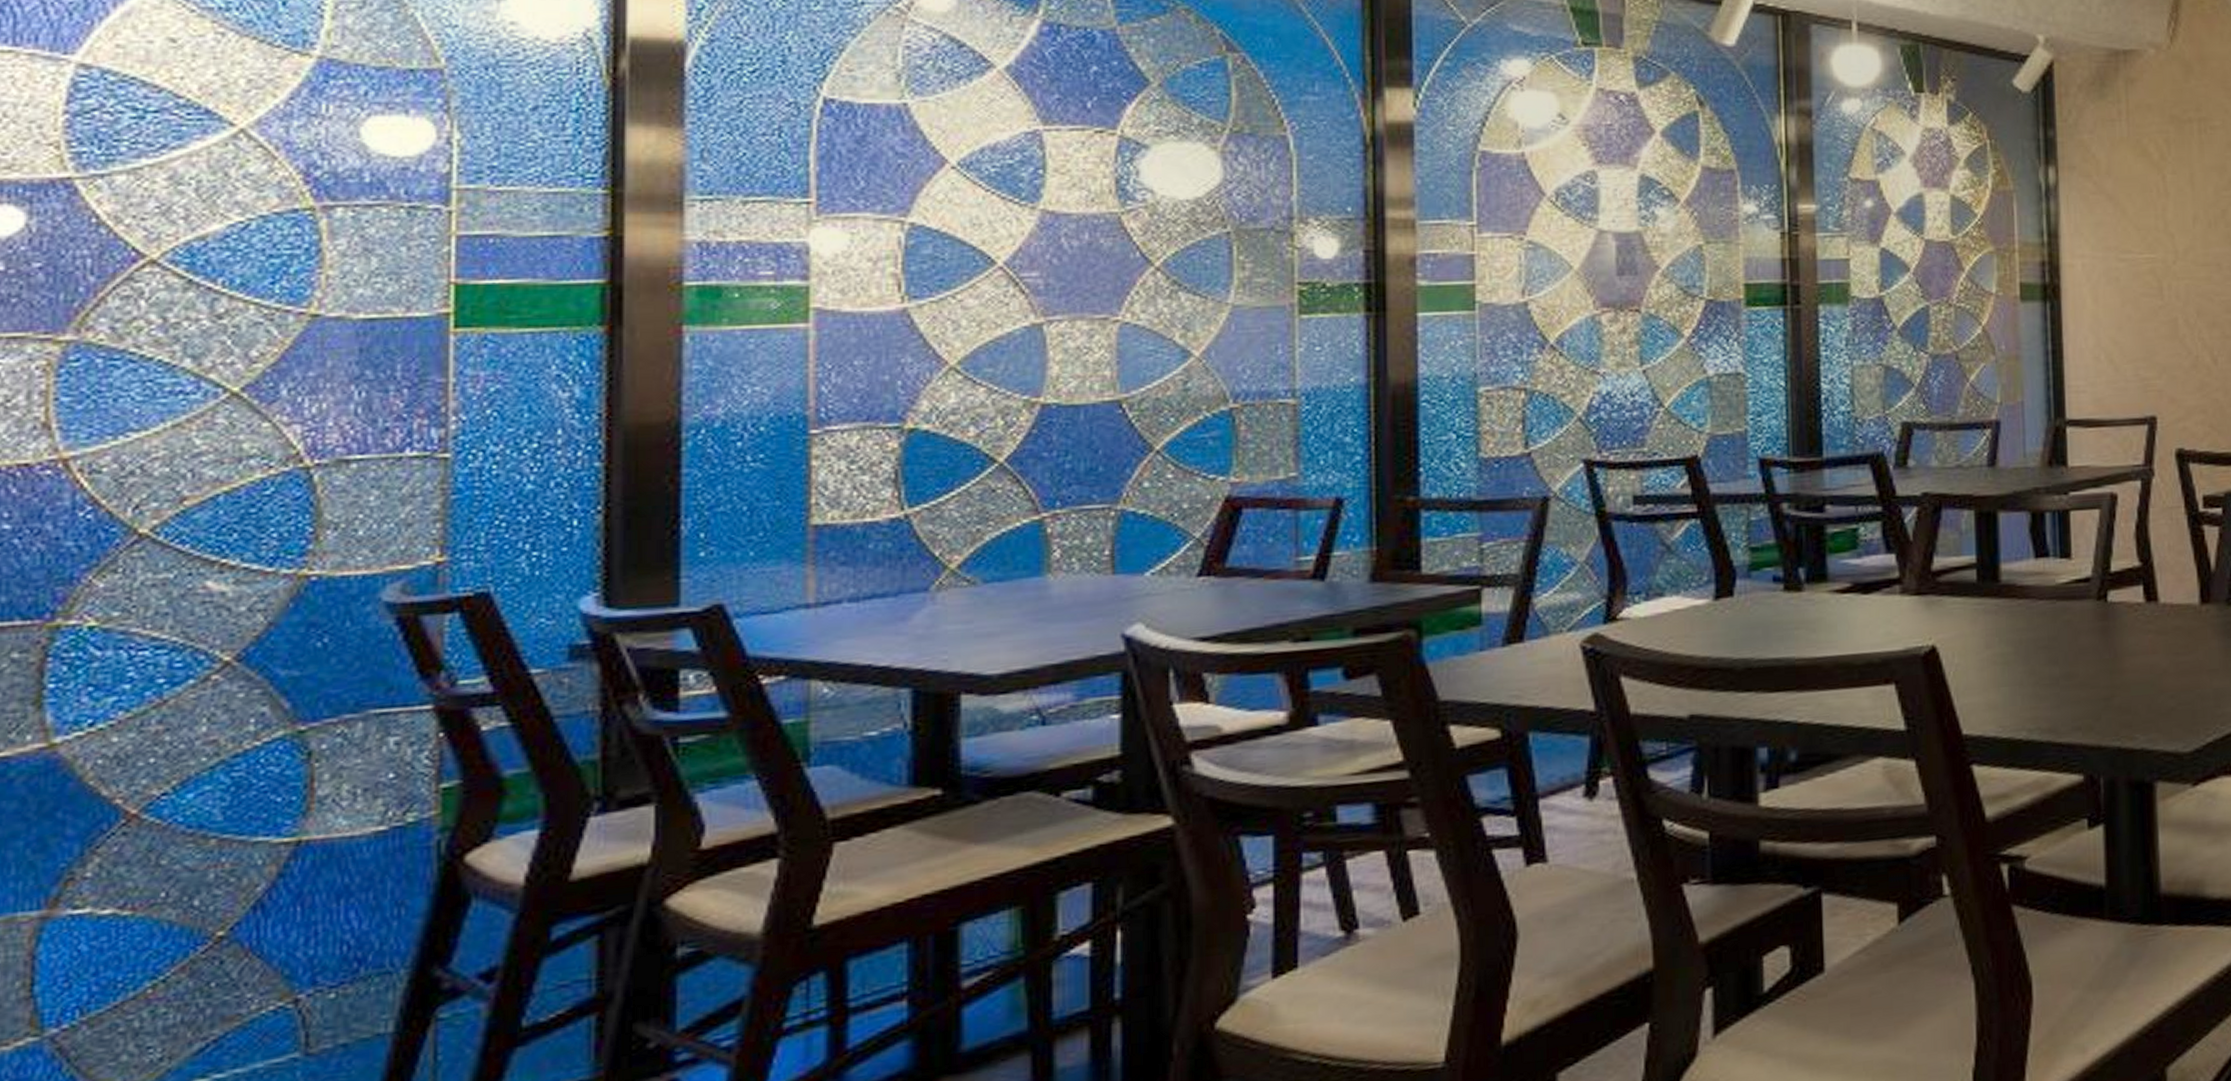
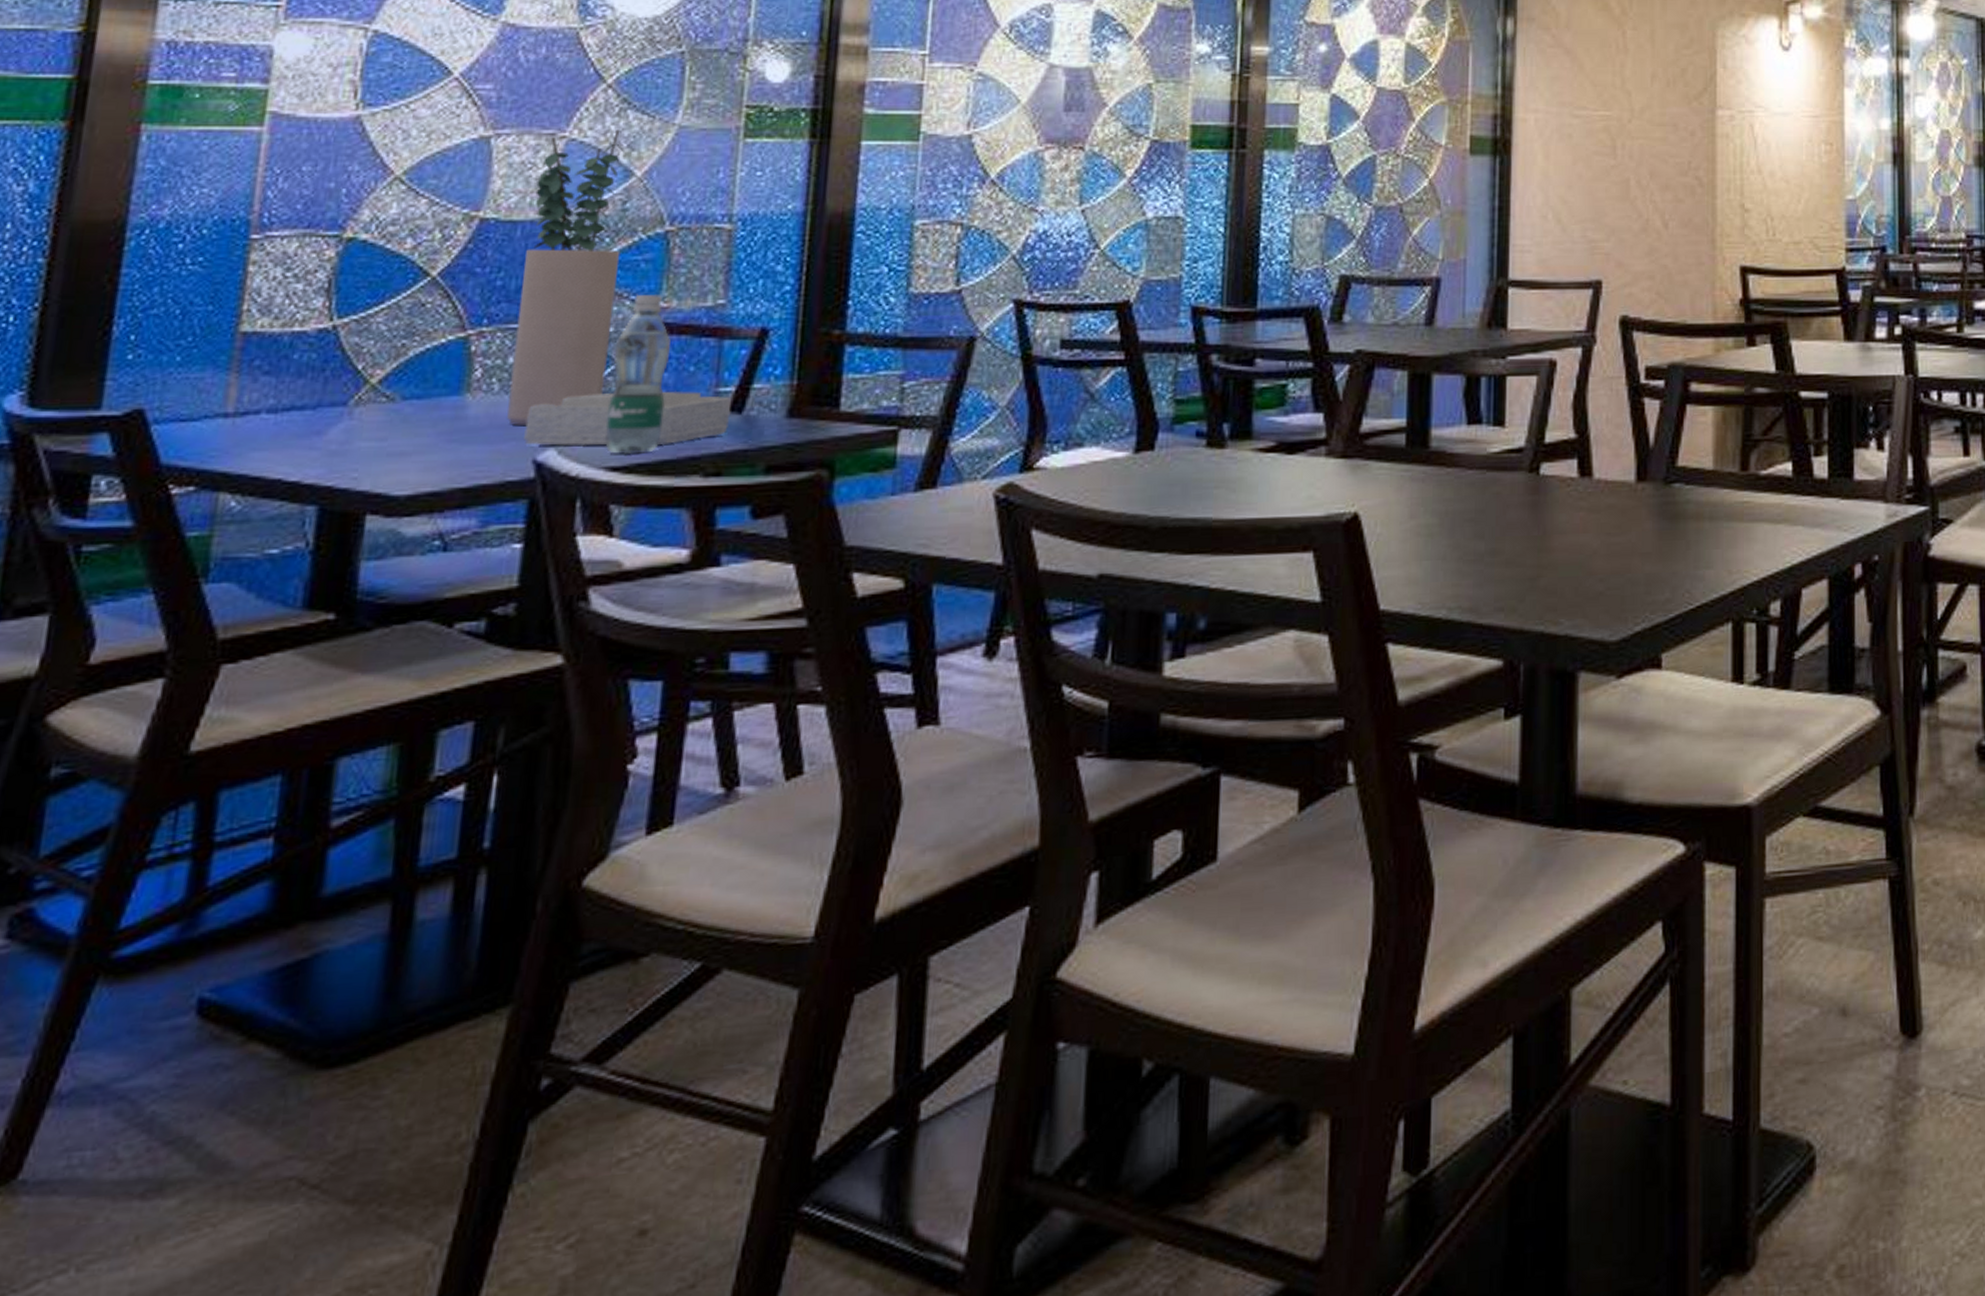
vase: none [1090,311,1187,602] -> present [507,130,625,425]
napkin holder: none [1110,562,1314,621] -> present [524,391,732,446]
bottle: none [1191,470,1248,625] -> present [605,295,671,454]

